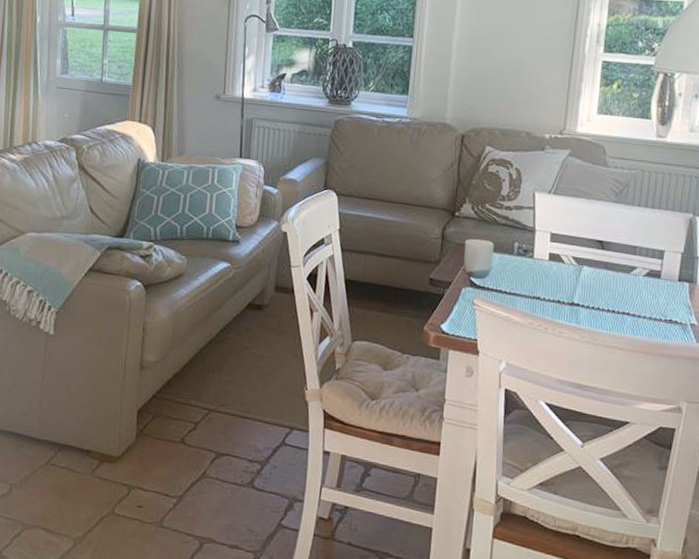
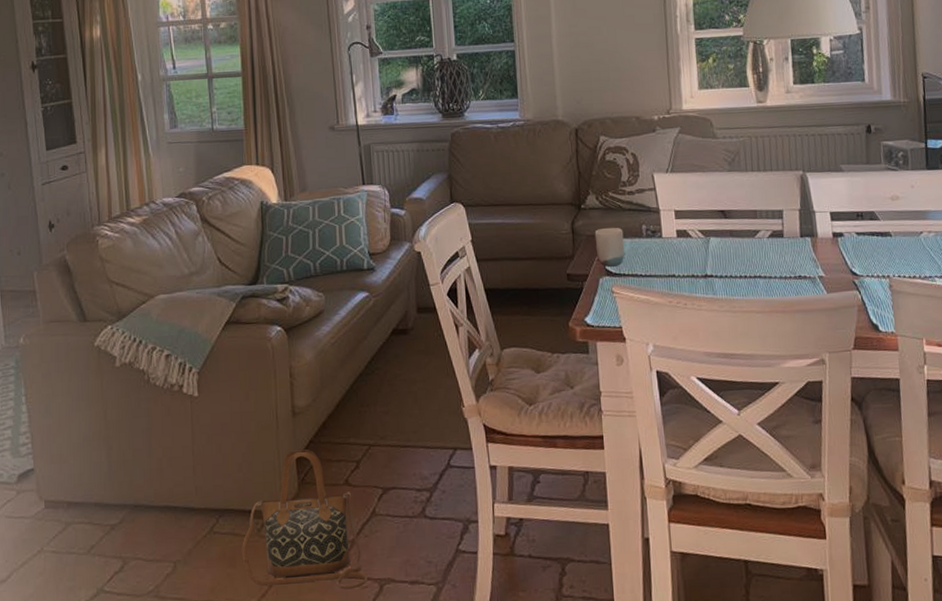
handbag: none [74,401,190,542] -> present [242,449,368,590]

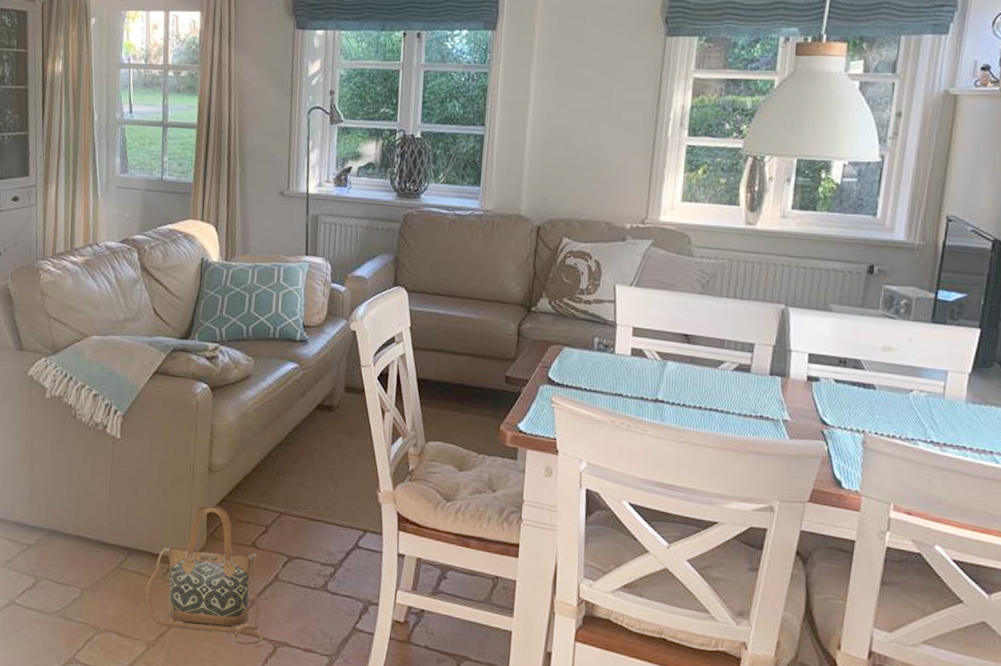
cup: present [594,227,625,268] -> none [540,334,573,377]

